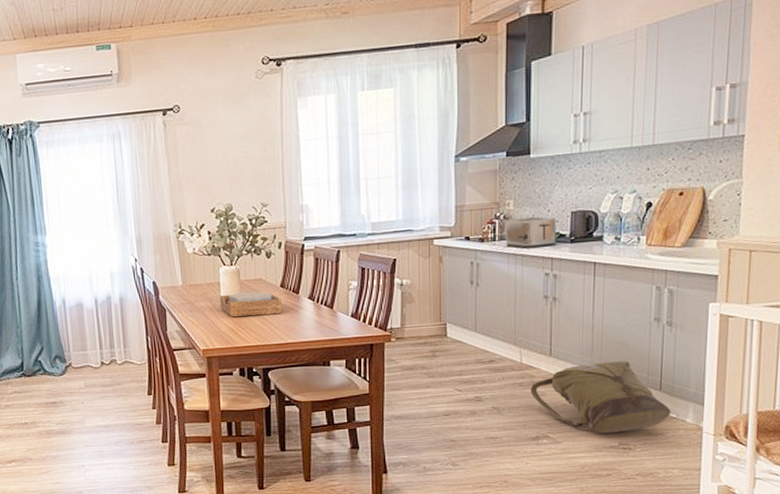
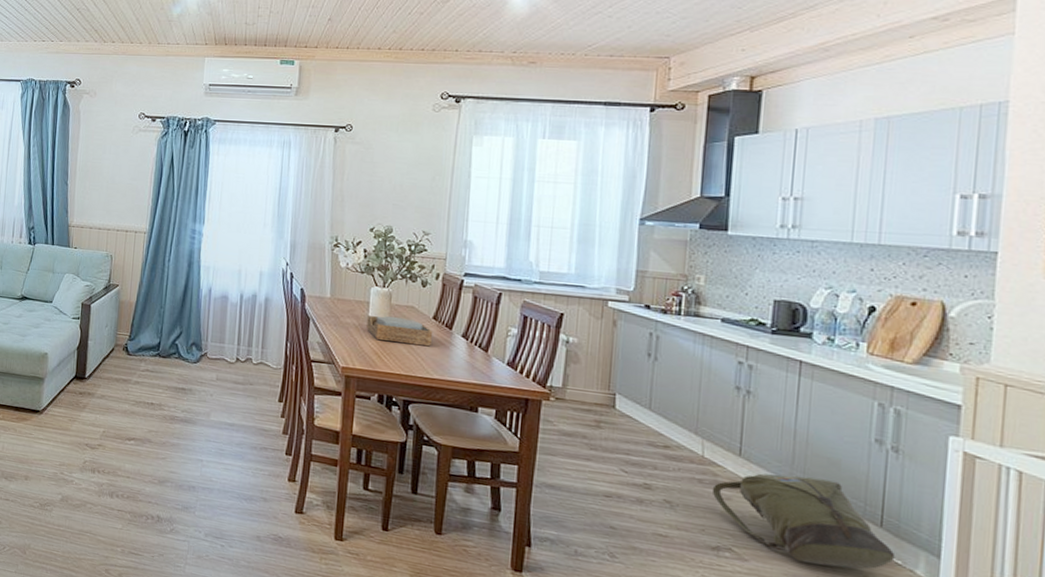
toaster: present [505,216,557,250] -> none [692,295,756,334]

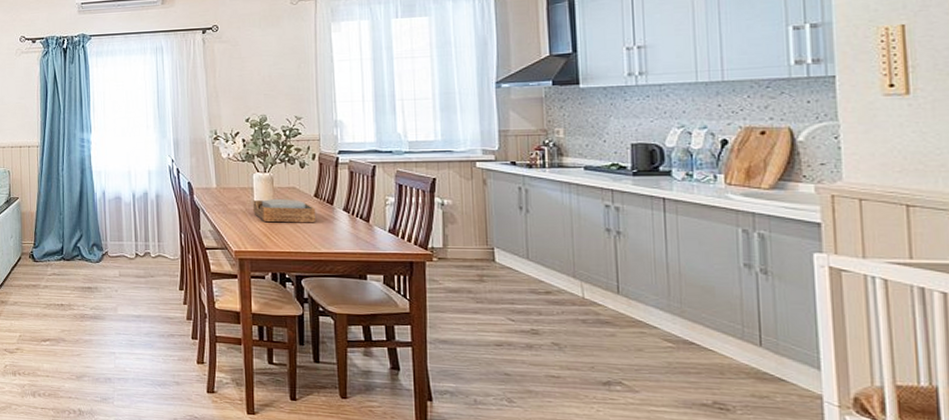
backpack: present [712,473,896,569] -> none [596,306,778,389]

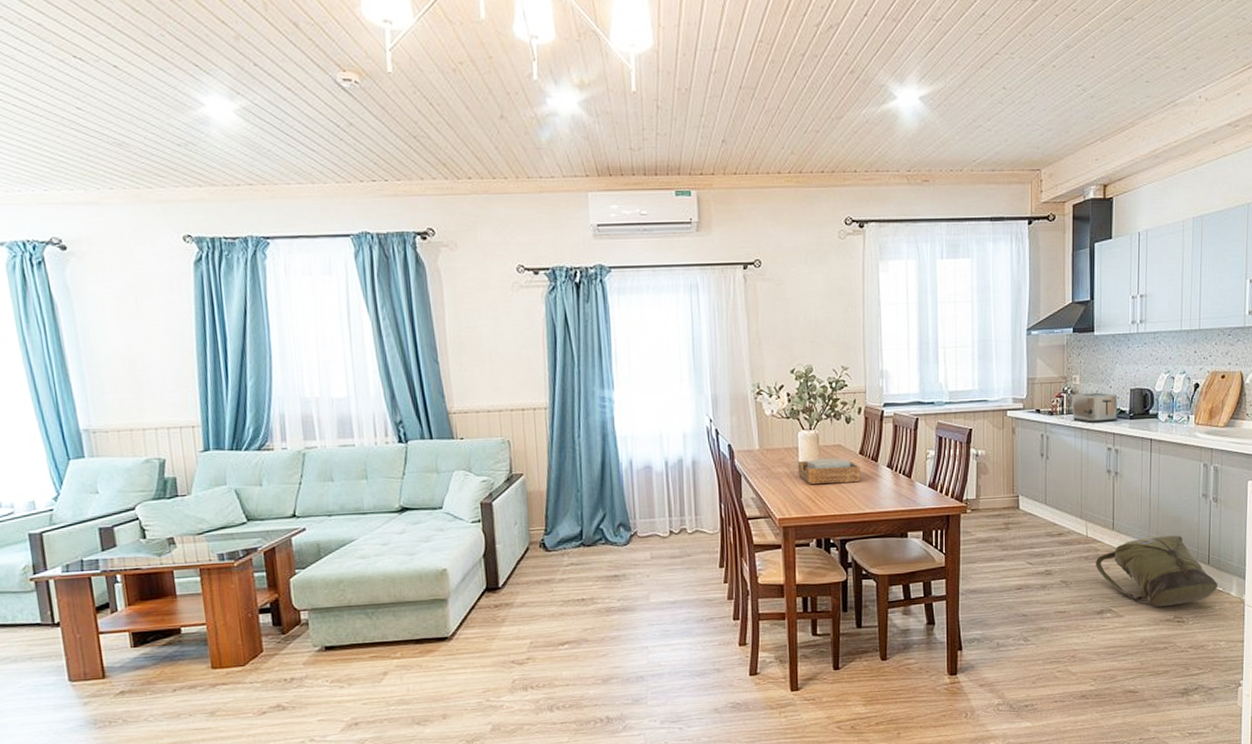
toaster: none [555,146,616,179] -> present [1072,392,1118,424]
backpack: none [596,306,778,389] -> present [1095,535,1218,607]

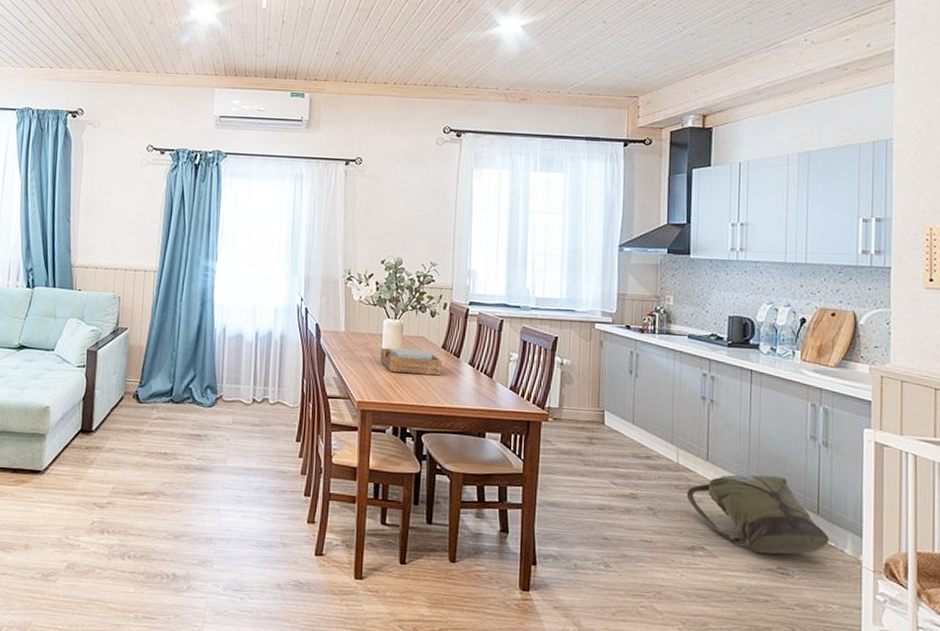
toaster: present [1072,392,1118,424] -> none [664,314,715,348]

